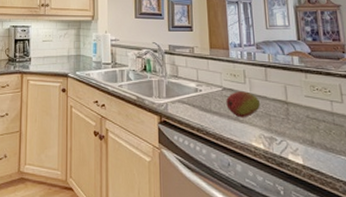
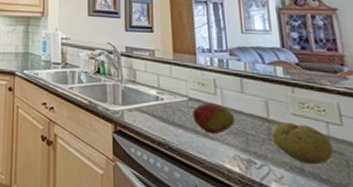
fruit: none [289,102,336,137] -> present [271,121,334,166]

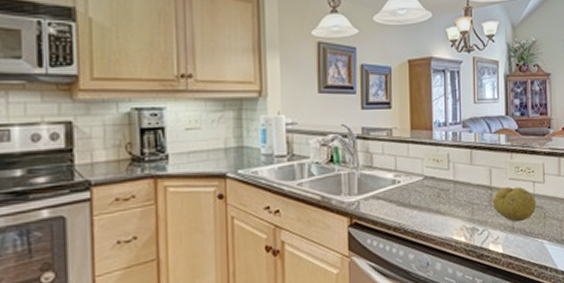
fruit: present [192,103,236,135] -> none [427,178,464,210]

